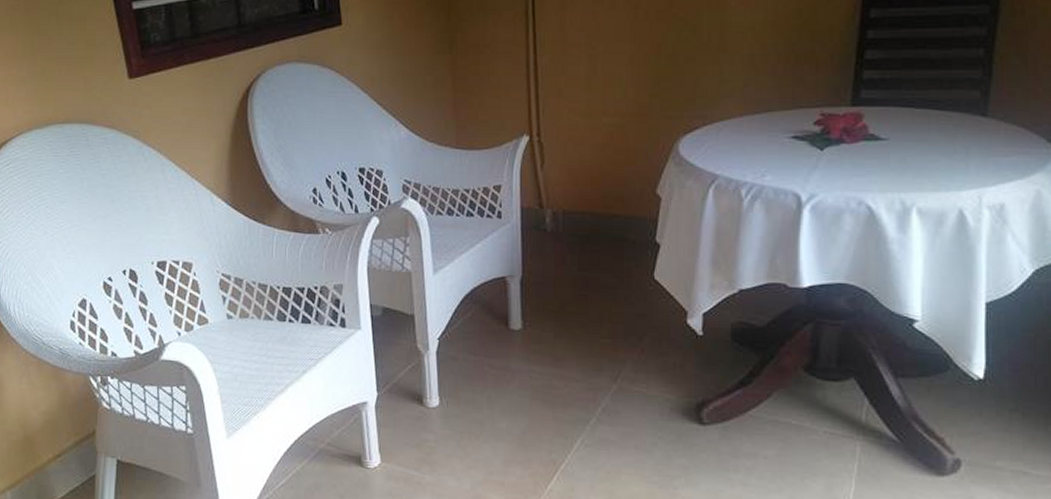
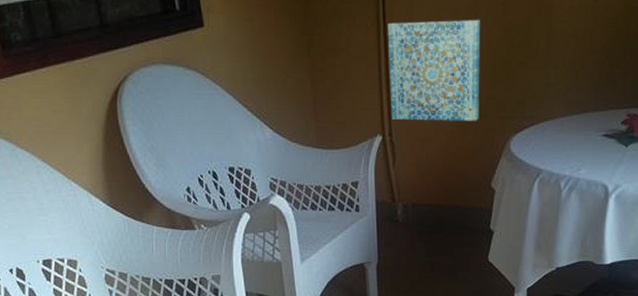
wall art: none [537,13,642,121] -> present [387,19,481,121]

